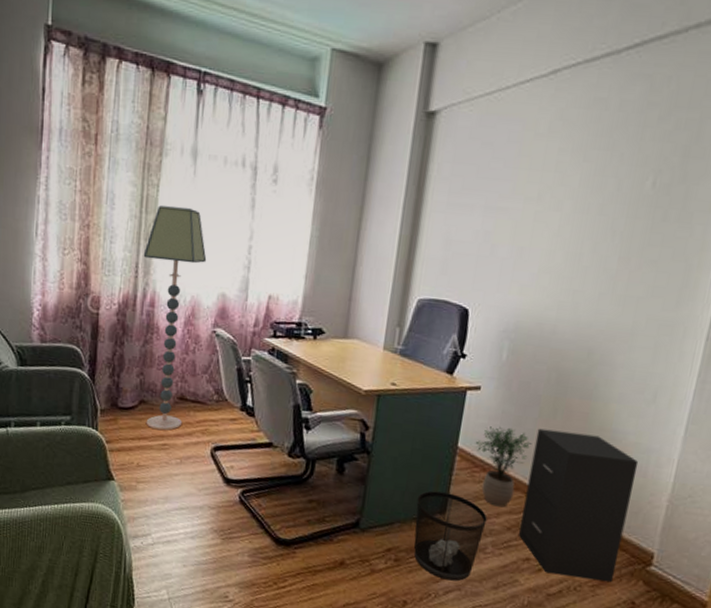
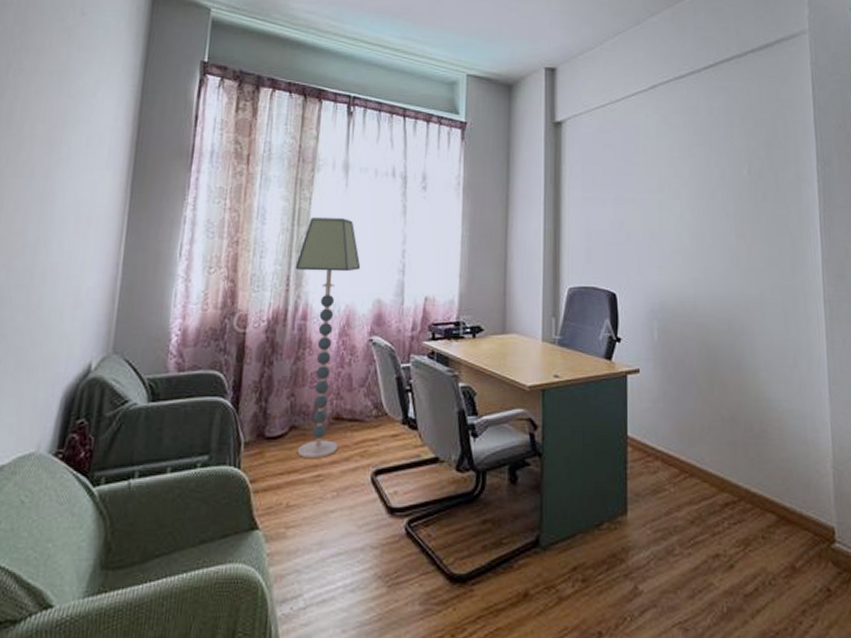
waste bin: present [413,490,487,581] -> none [596,490,669,596]
potted plant: present [475,426,530,508] -> none [644,408,696,498]
filing cabinet: present [519,428,639,583] -> none [699,406,804,569]

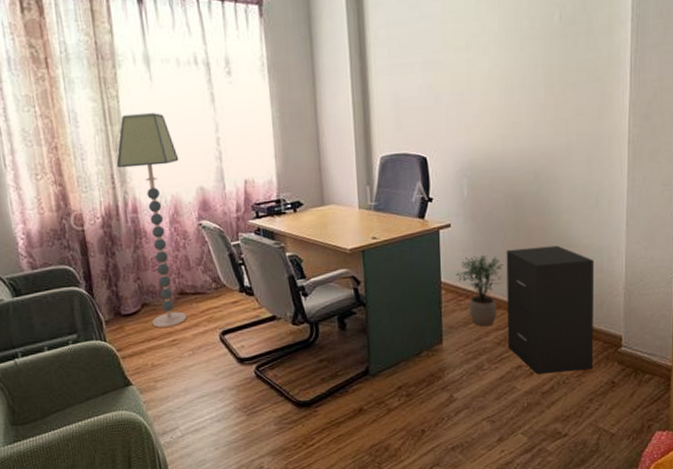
potted plant: none [644,408,696,498] -> present [455,254,502,327]
filing cabinet: none [699,406,804,569] -> present [506,245,595,375]

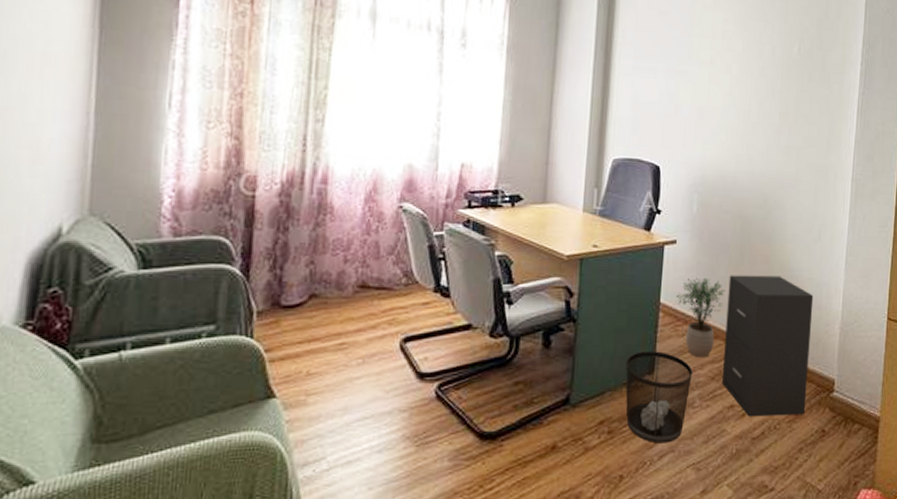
floor lamp: present [116,113,188,329] -> none [313,71,390,328]
waste bin: none [415,324,479,402] -> present [625,351,693,444]

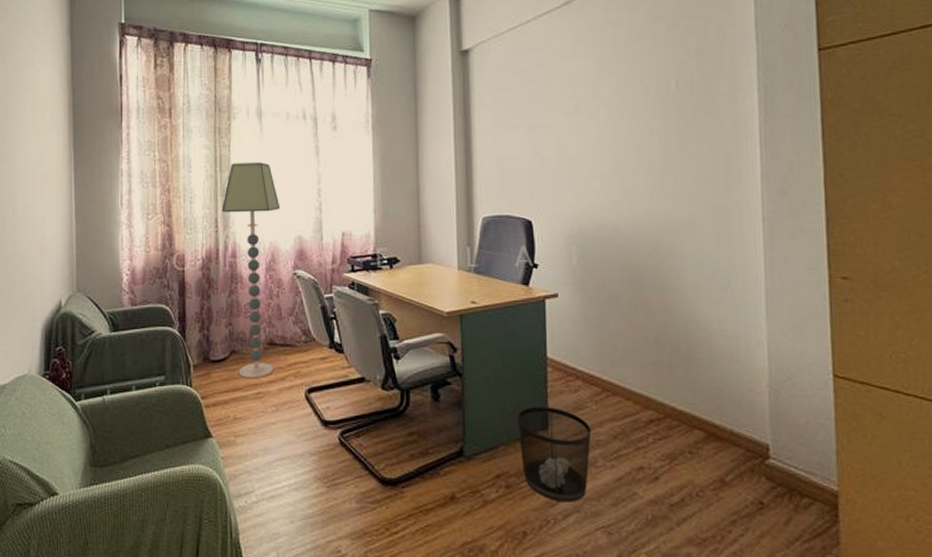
floor lamp: none [313,71,390,328] -> present [221,162,281,379]
potted plant: present [676,277,724,358] -> none [563,331,618,415]
filing cabinet: present [722,275,814,417] -> none [622,328,735,483]

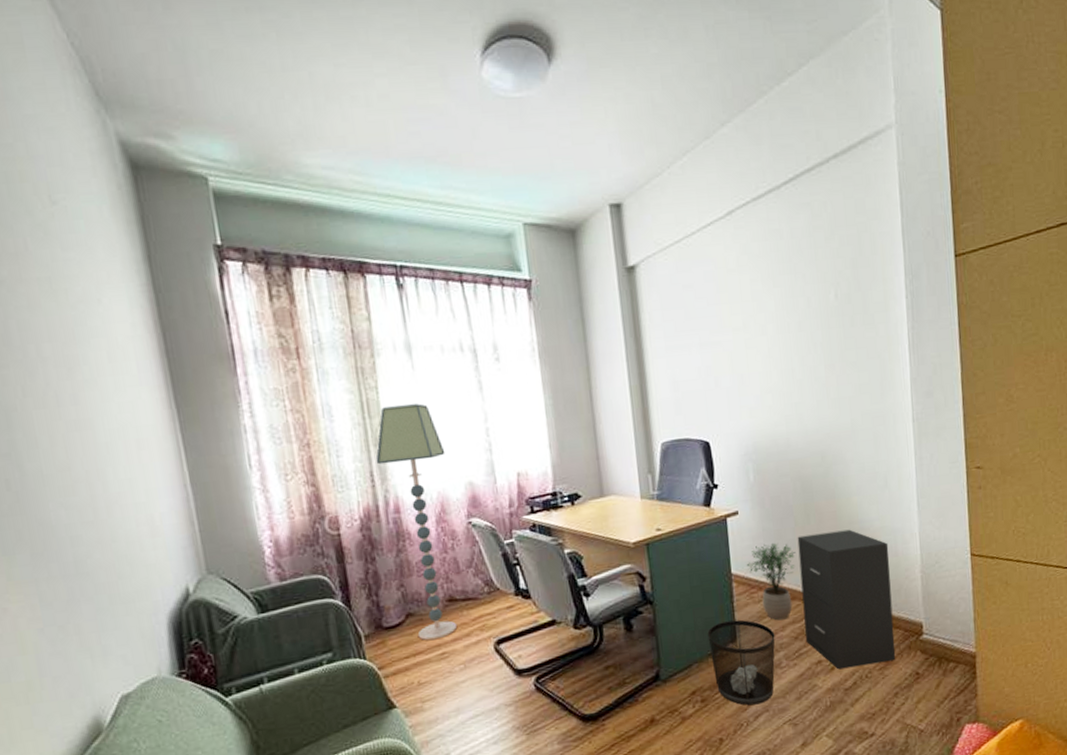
potted plant: none [563,331,618,415] -> present [746,542,795,621]
filing cabinet: none [622,328,735,483] -> present [797,529,896,670]

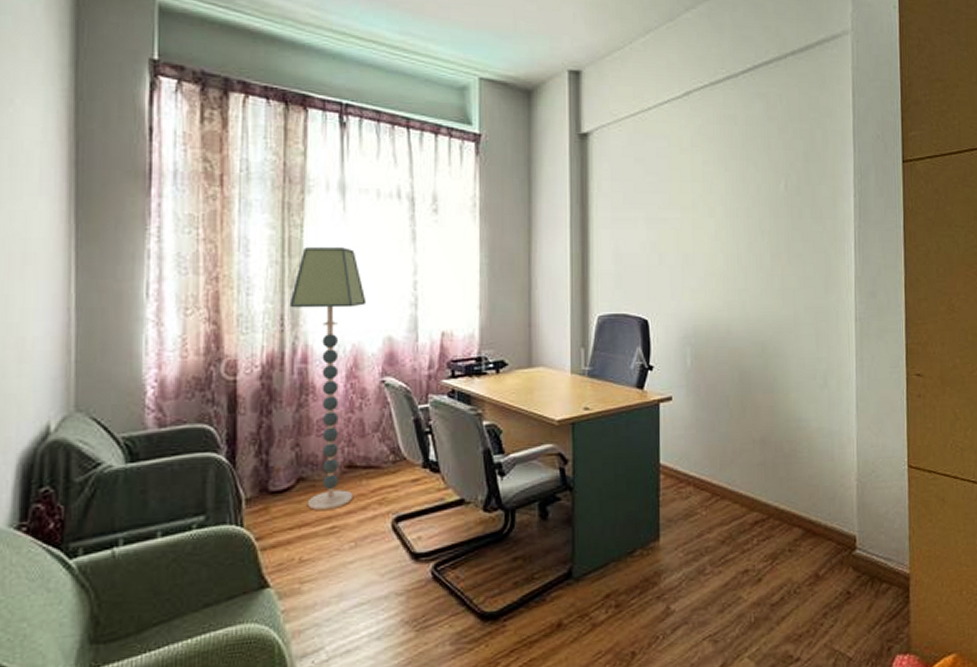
waste bin: present [707,619,775,706] -> none [628,516,701,616]
potted plant: present [746,542,795,621] -> none [676,434,728,521]
filing cabinet: present [797,529,896,670] -> none [731,427,827,582]

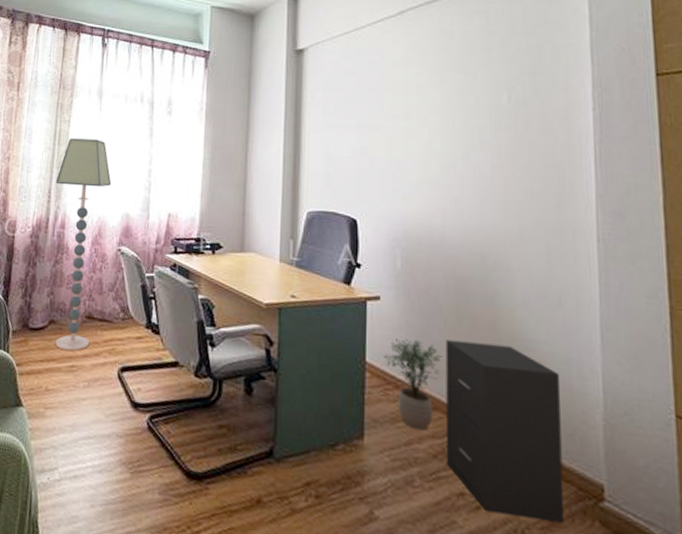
potted plant: none [676,434,728,521] -> present [383,338,441,431]
filing cabinet: none [731,427,827,582] -> present [445,339,565,524]

